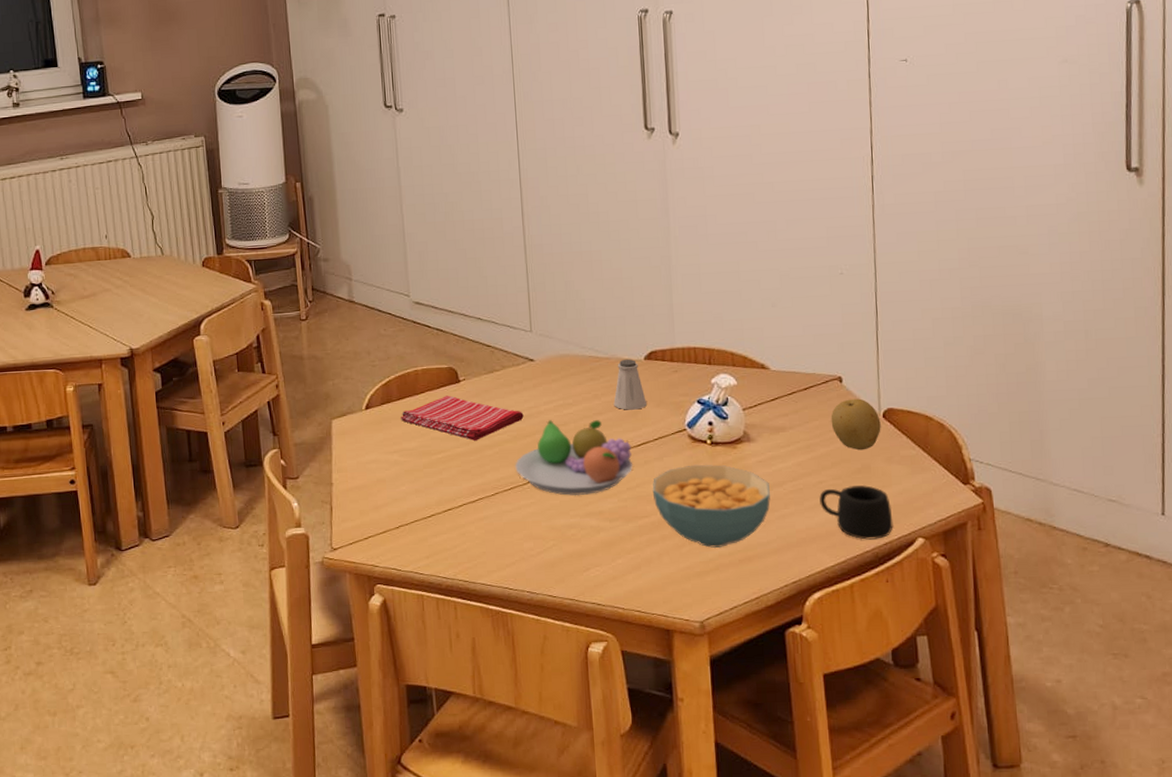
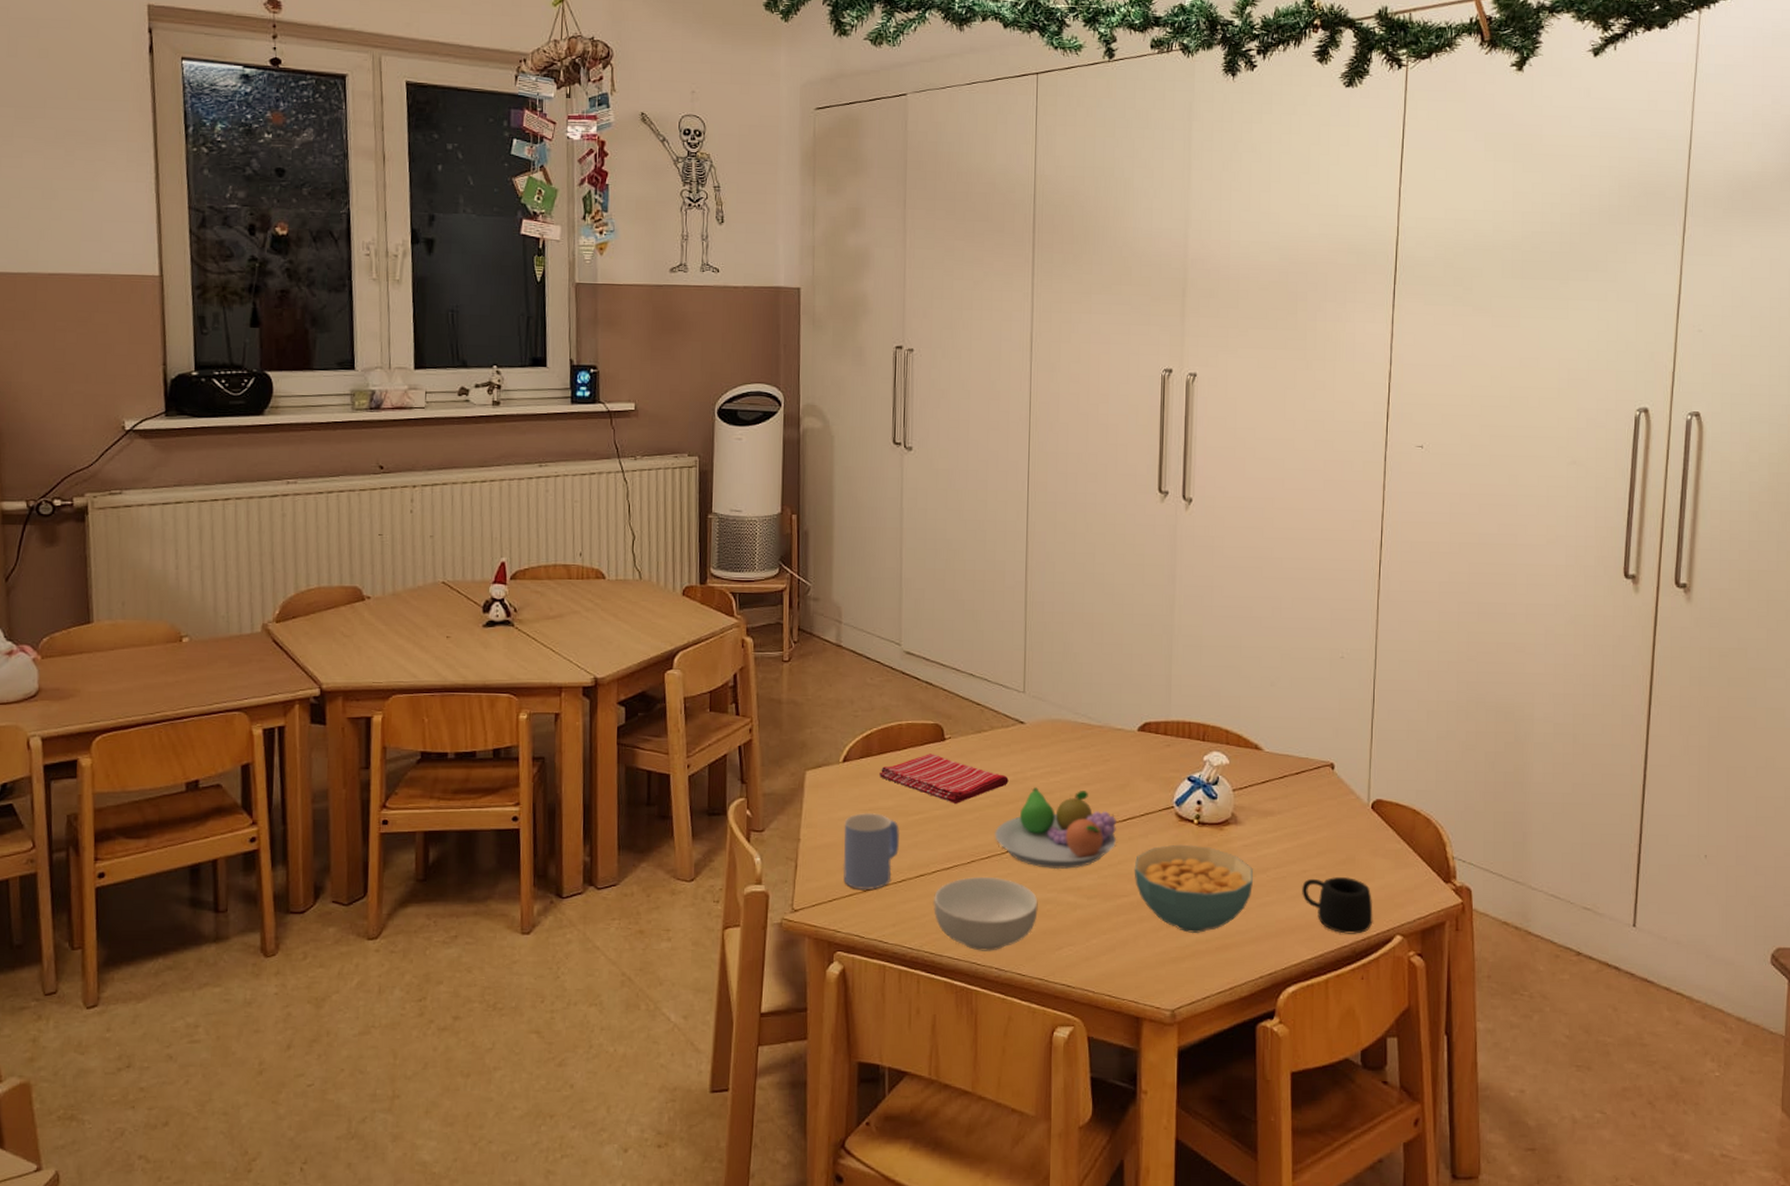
mug: none [372,454,426,526] -> present [843,812,899,890]
cereal bowl: none [462,507,563,577] -> present [933,877,1038,951]
saltshaker: present [613,359,647,410] -> none [1102,728,1136,783]
fruit: present [831,398,881,451] -> none [1320,787,1369,841]

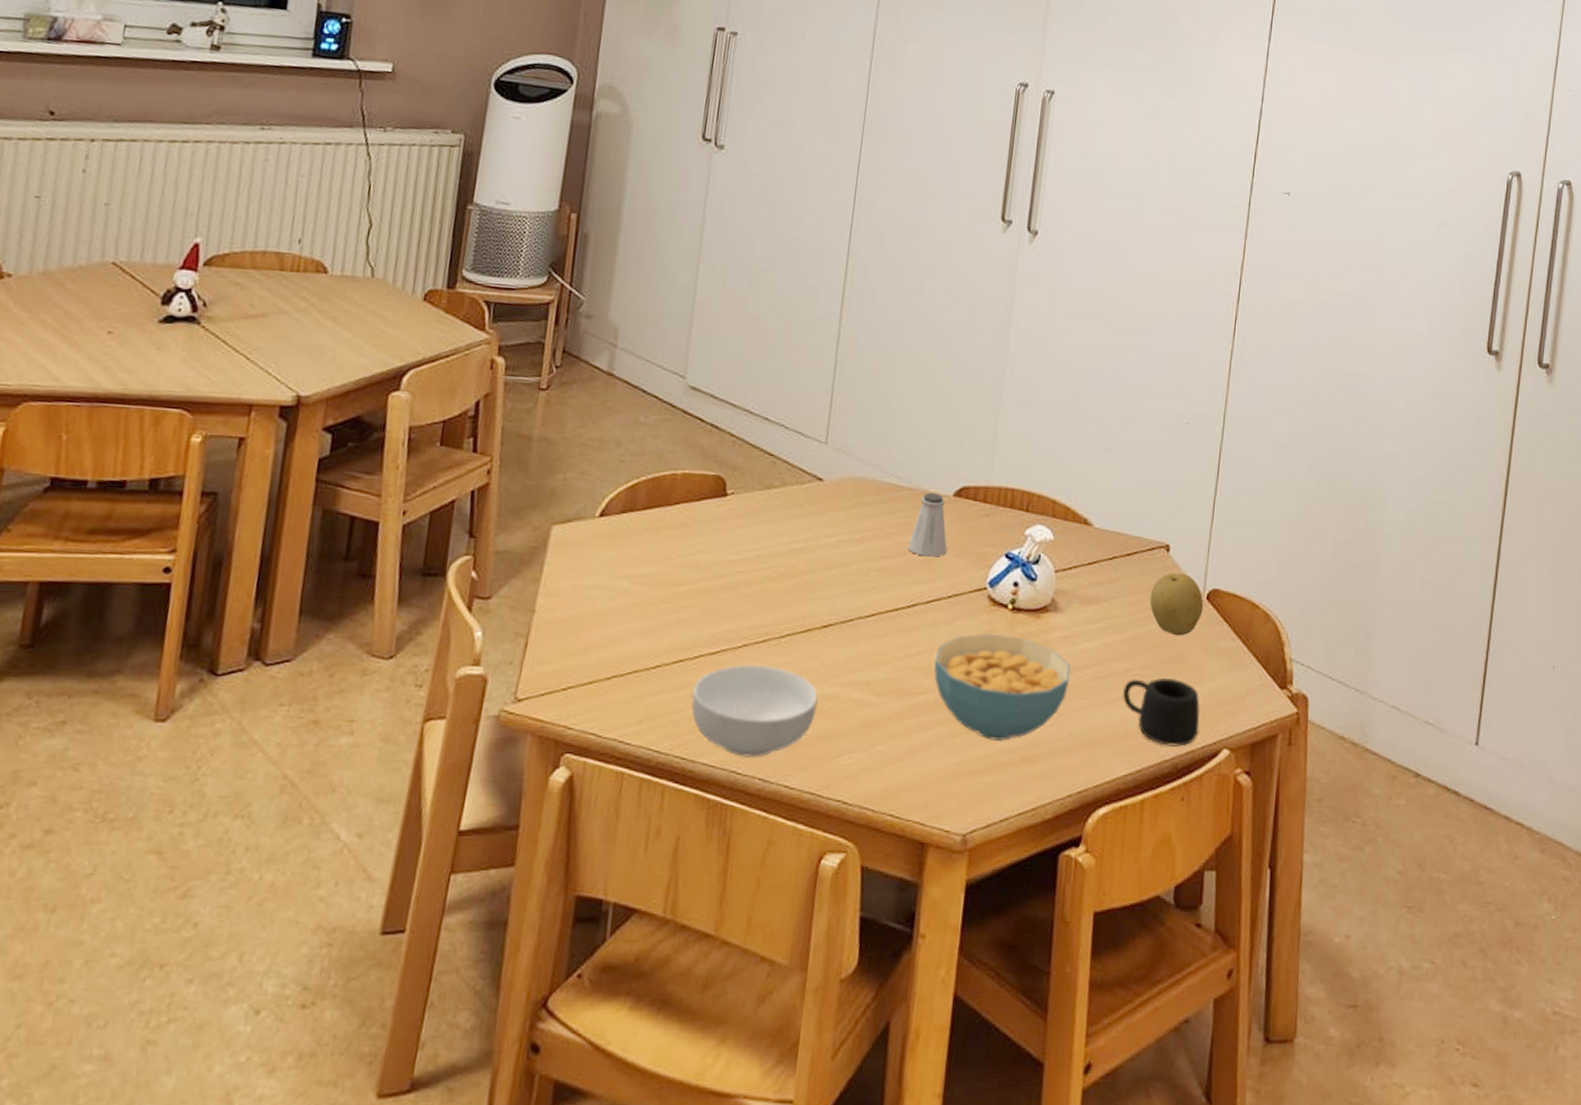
mug: present [843,812,899,890] -> none [584,579,660,677]
dish towel: present [879,753,1009,805] -> none [642,511,798,575]
fruit bowl: present [995,787,1117,870] -> none [774,558,919,659]
saltshaker: none [1102,728,1136,783] -> present [908,492,947,557]
fruit: none [1320,787,1369,841] -> present [1149,572,1204,636]

